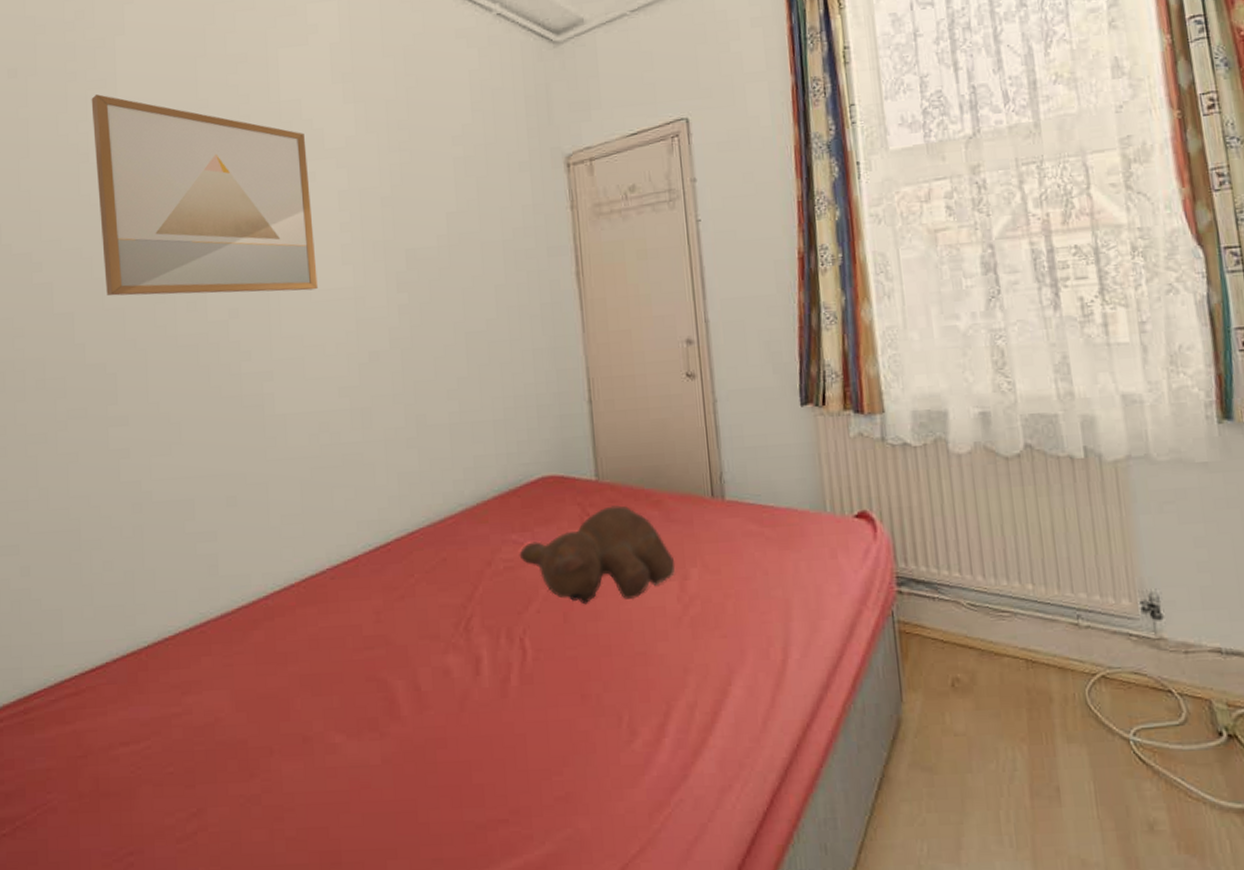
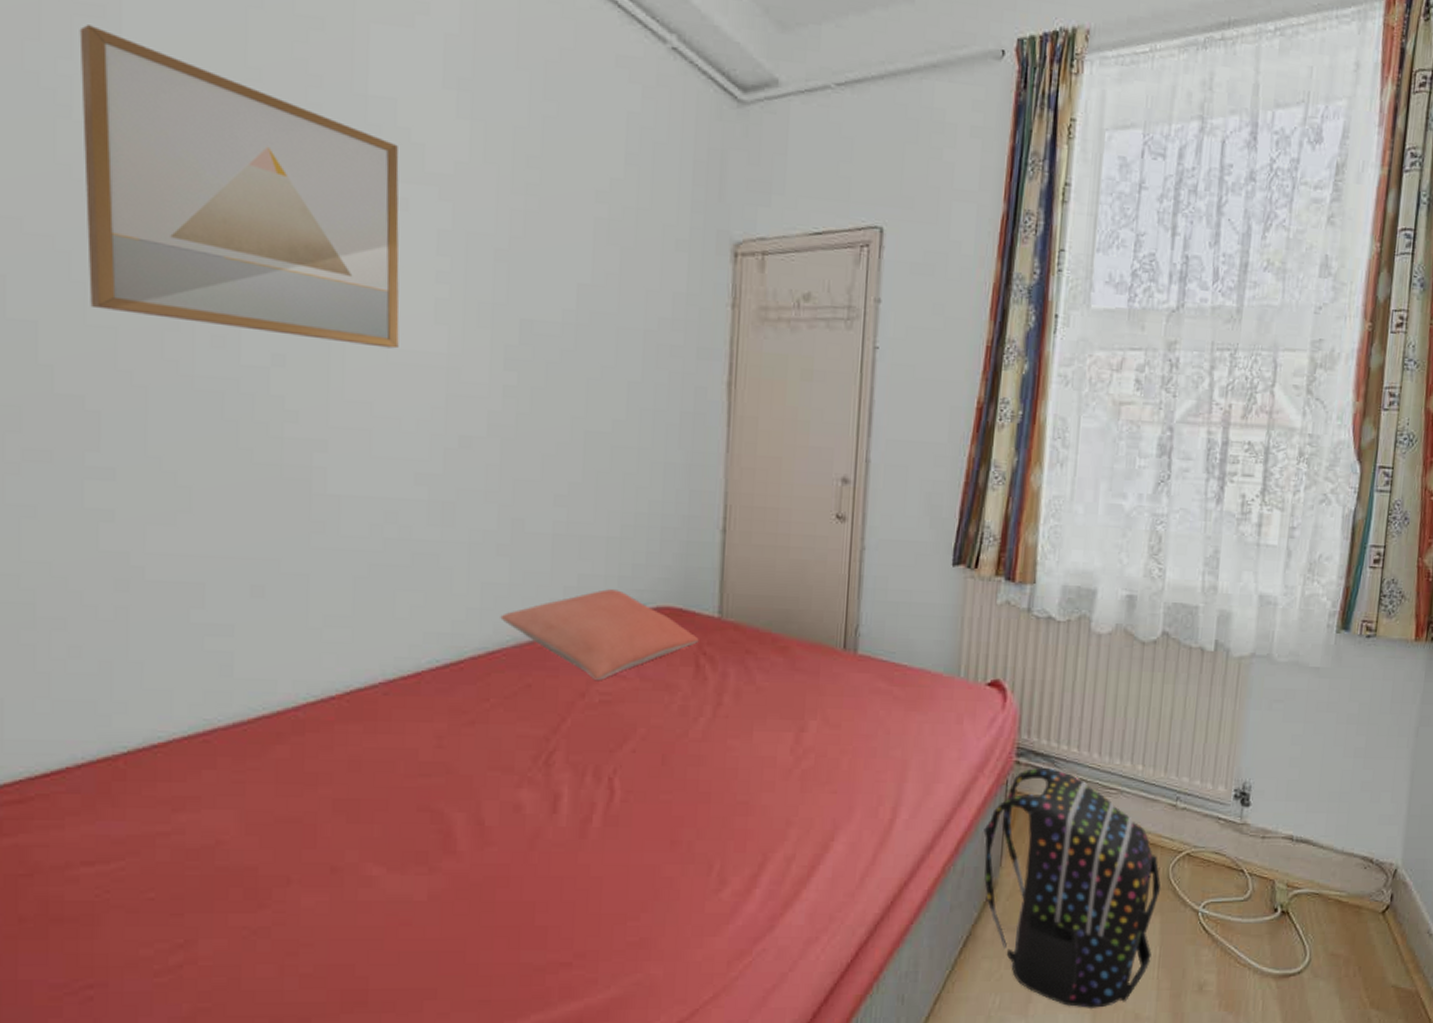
pillow: none [415,465,582,550] -> present [500,589,699,681]
teddy bear: present [519,505,676,605] -> none [619,647,794,748]
backpack: none [877,594,1086,854] -> present [983,767,1161,1008]

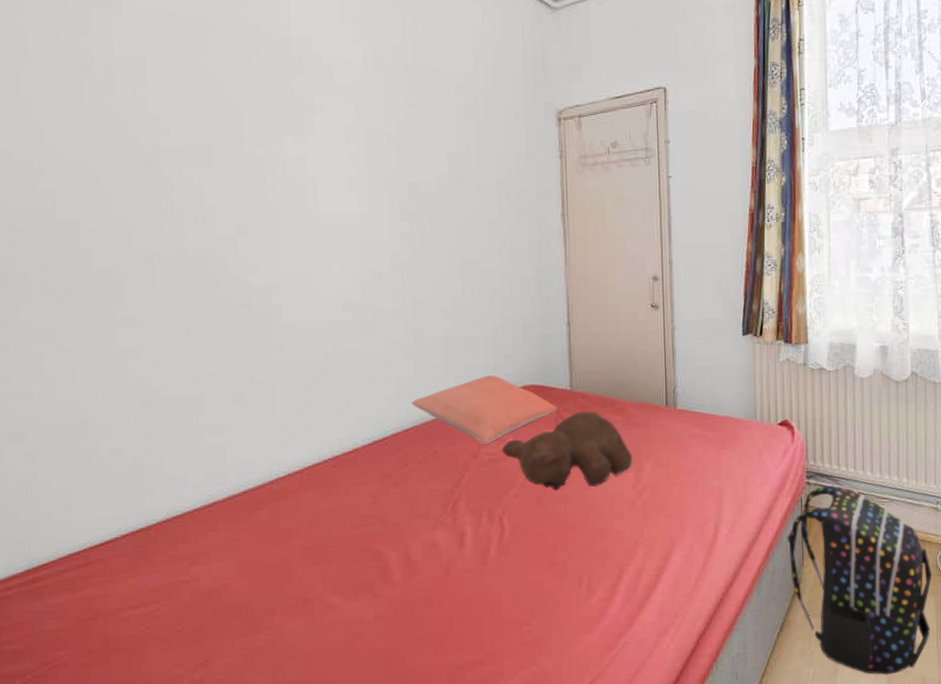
wall art: present [79,25,400,349] -> none [94,11,325,214]
teddy bear: none [619,647,794,748] -> present [501,411,633,491]

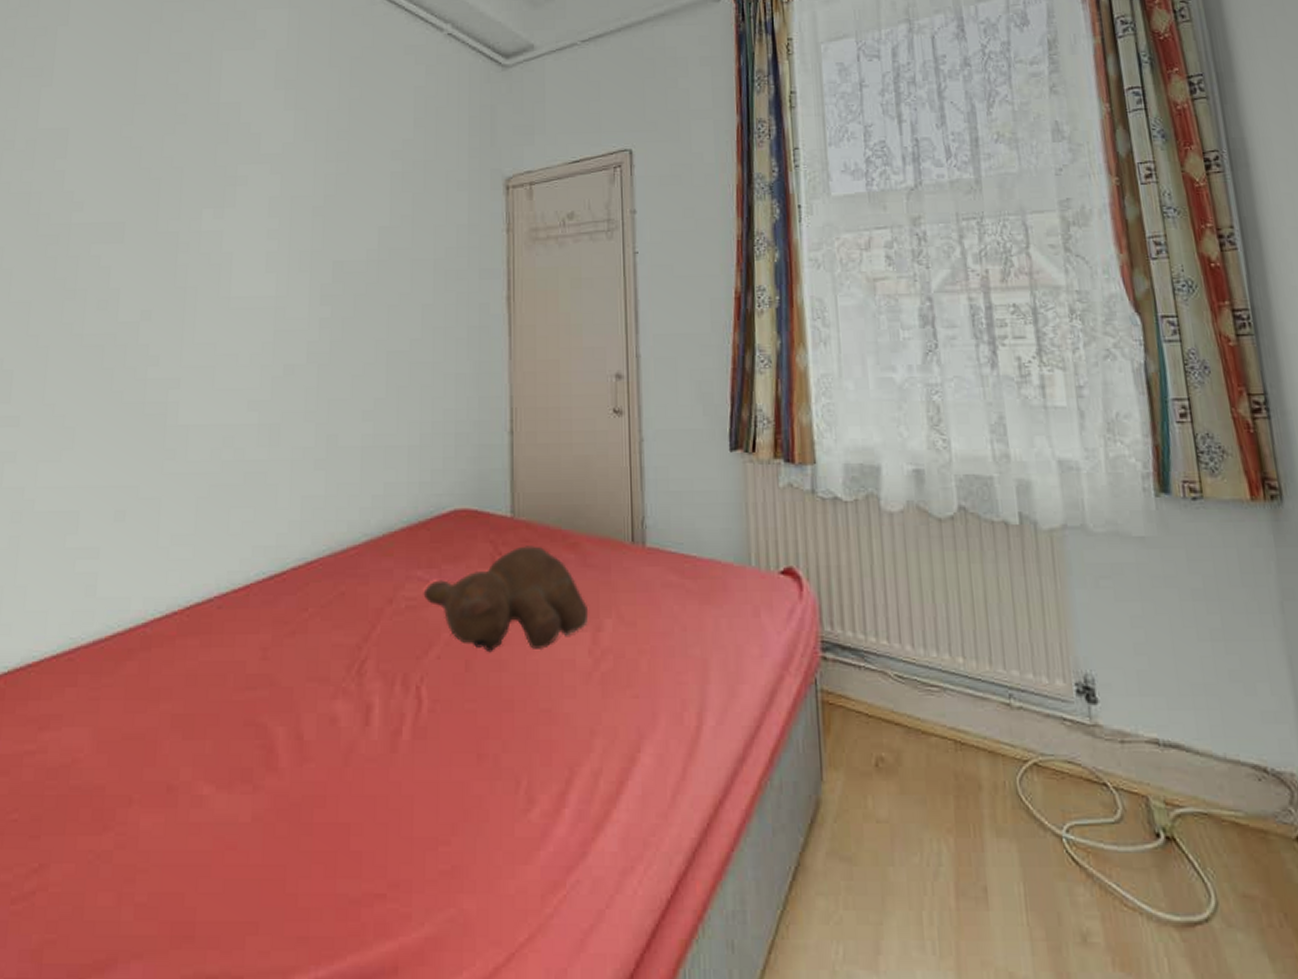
pillow: present [411,375,557,445] -> none [317,495,494,587]
backpack: present [787,485,932,675] -> none [798,662,1016,964]

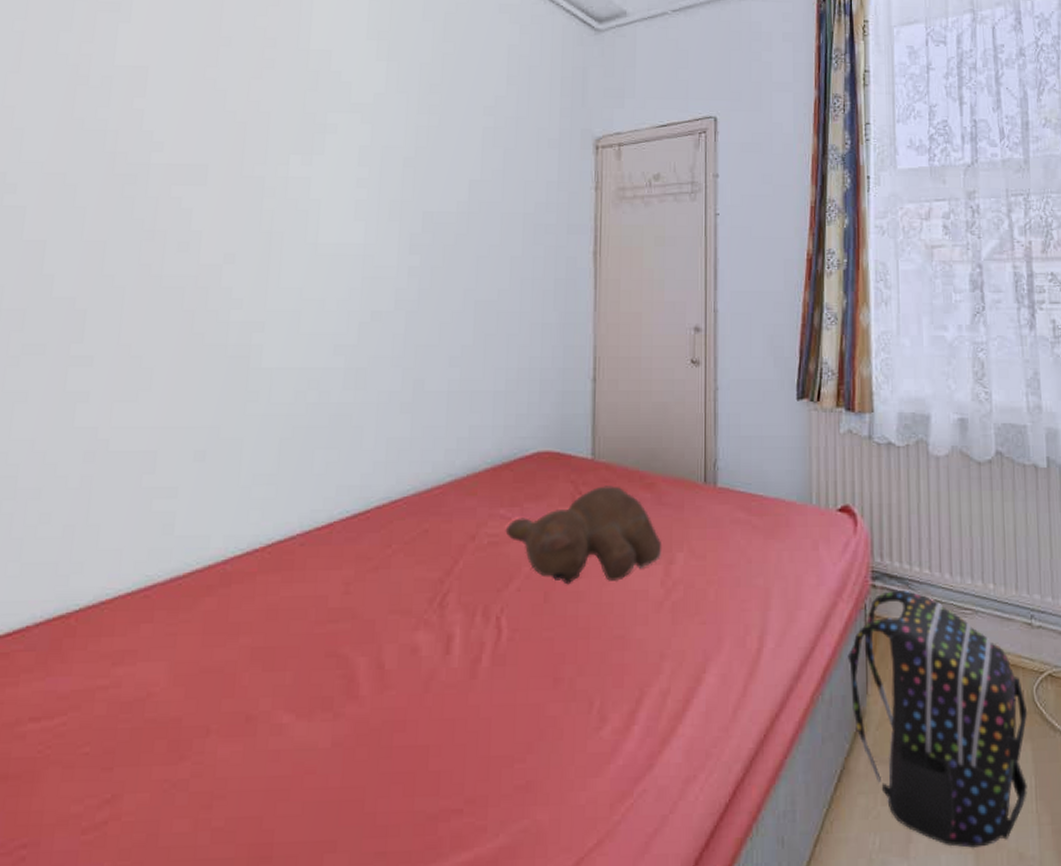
backpack: none [798,662,1016,964] -> present [847,589,1028,848]

